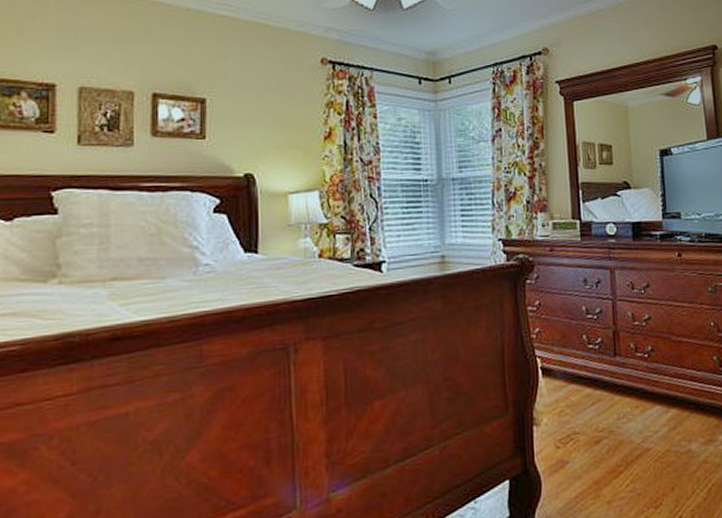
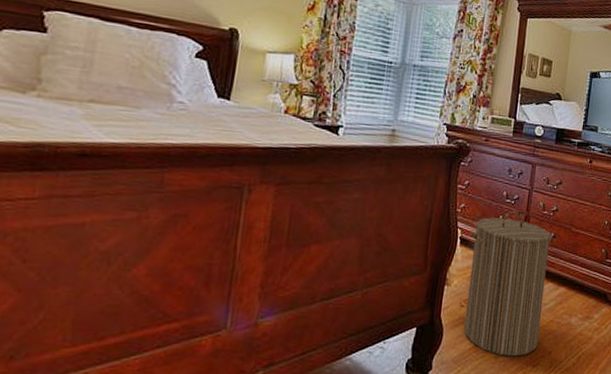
laundry hamper: none [551,327,656,500] -> present [463,211,553,357]

